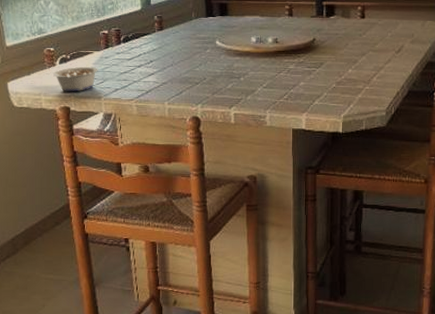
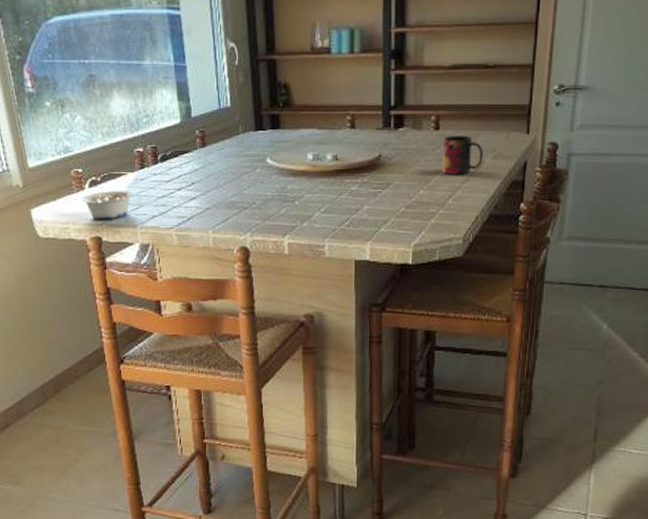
mug: none [367,23,403,57] -> present [442,135,483,175]

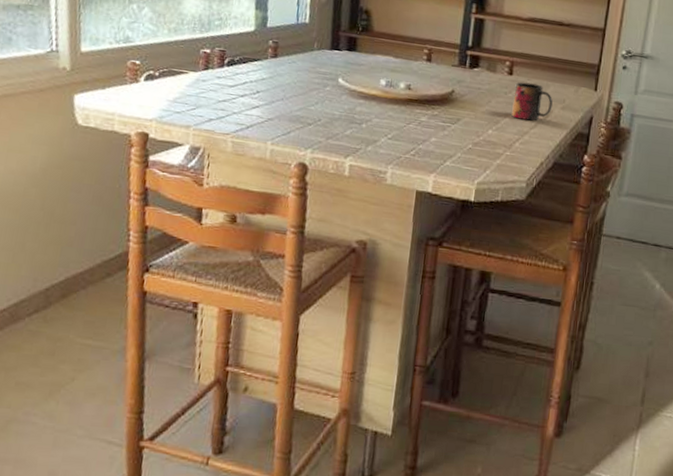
legume: present [71,190,133,220] -> none [122,86,191,117]

